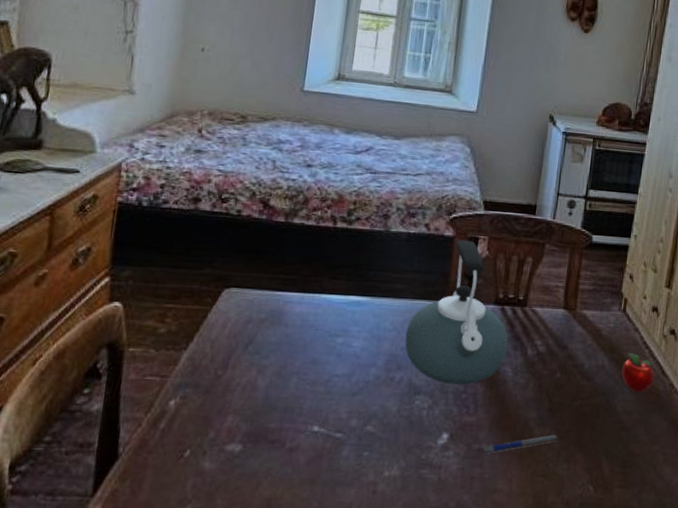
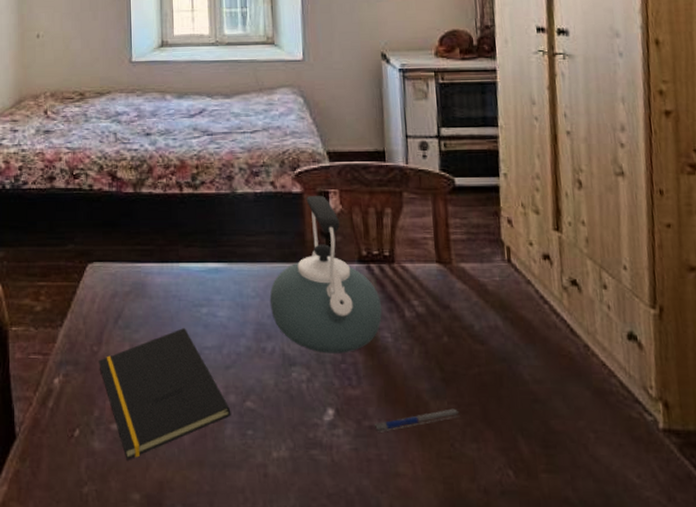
notepad: none [221,356,351,479] -> present [99,328,231,460]
apple: present [621,353,655,393] -> none [520,310,564,357]

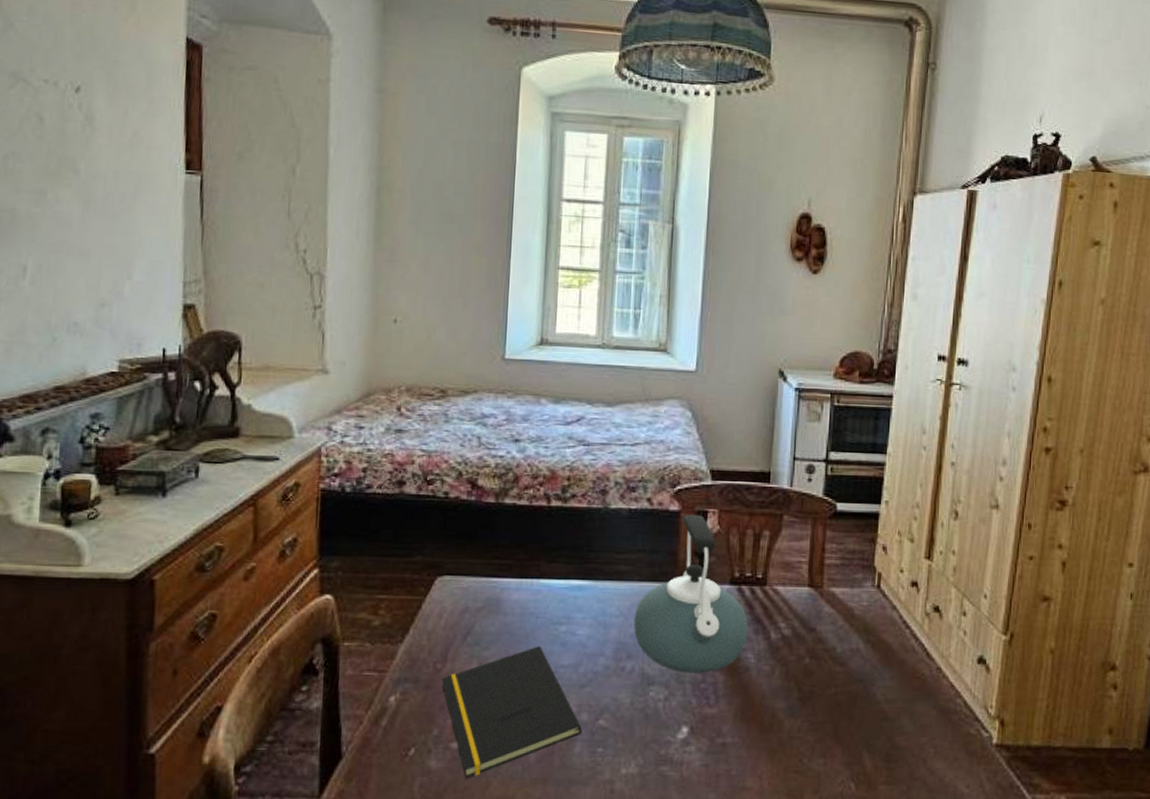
pen: present [374,408,460,432] -> none [726,726,812,749]

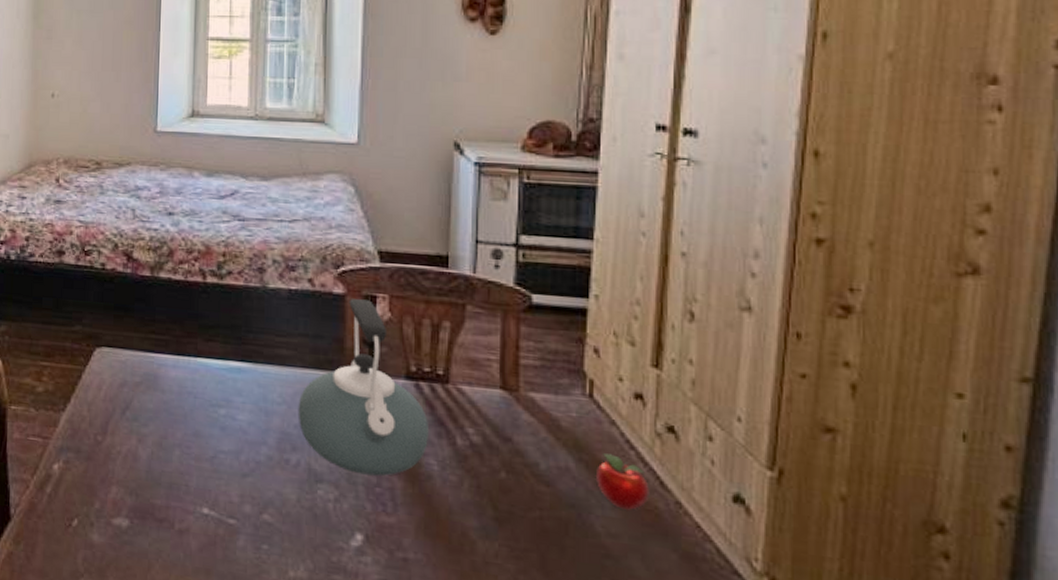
notepad: present [442,646,582,779] -> none [102,427,245,558]
apple: none [880,634,919,679] -> present [597,453,650,510]

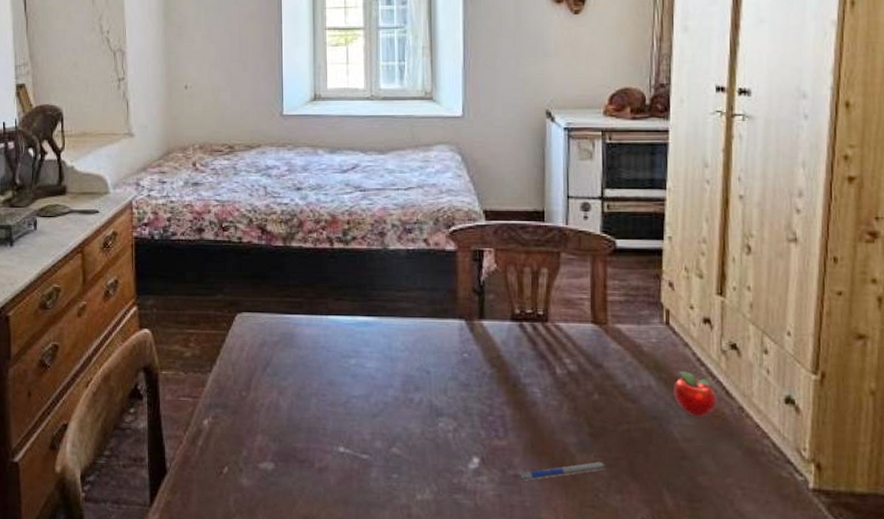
kettle: present [297,299,430,476] -> none [419,254,533,407]
pen: none [408,551,512,567] -> present [518,462,606,481]

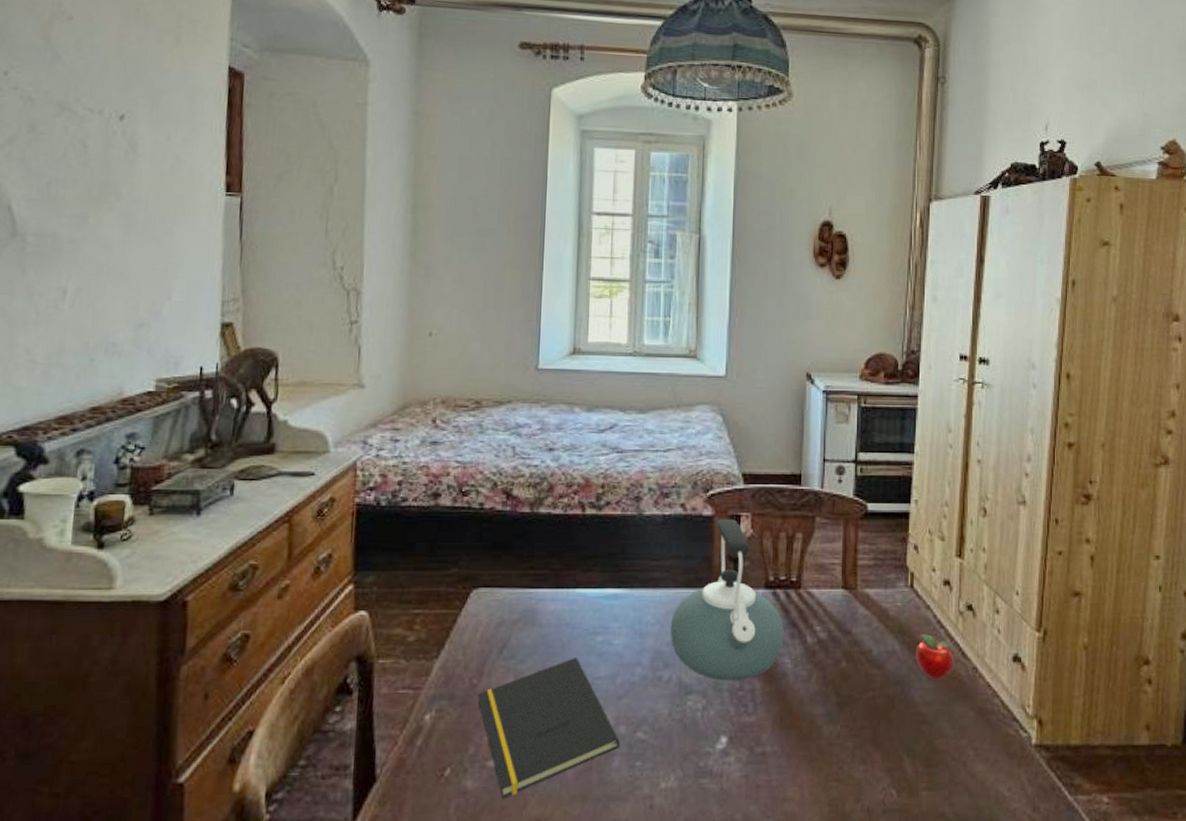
notepad: none [247,377,377,497] -> present [478,658,620,799]
kettle: none [419,254,533,407] -> present [670,519,785,681]
pen: present [518,462,606,481] -> none [766,732,851,758]

